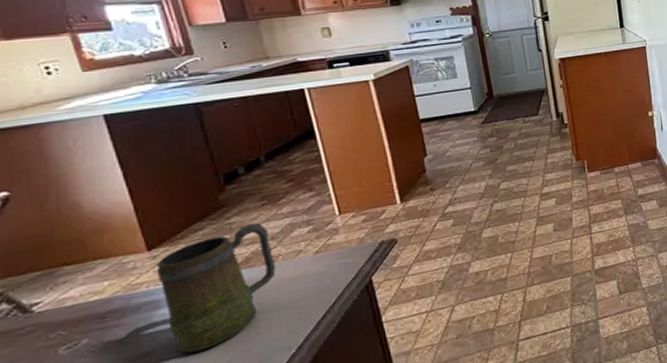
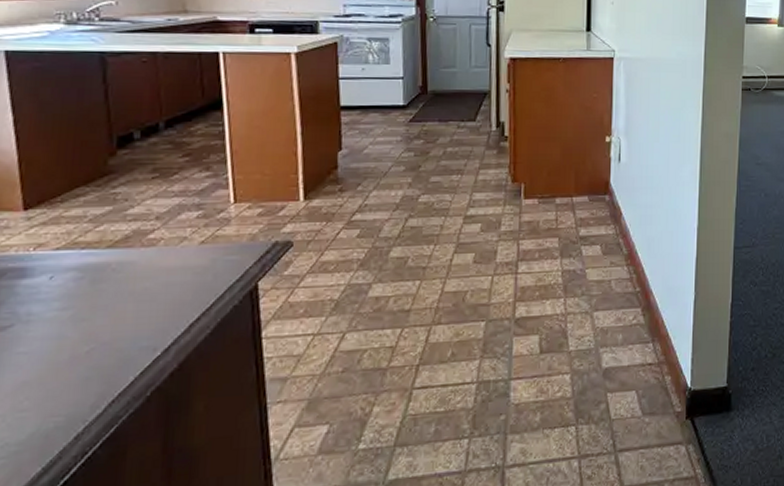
mug: present [156,222,276,353] -> none [28,197,156,335]

